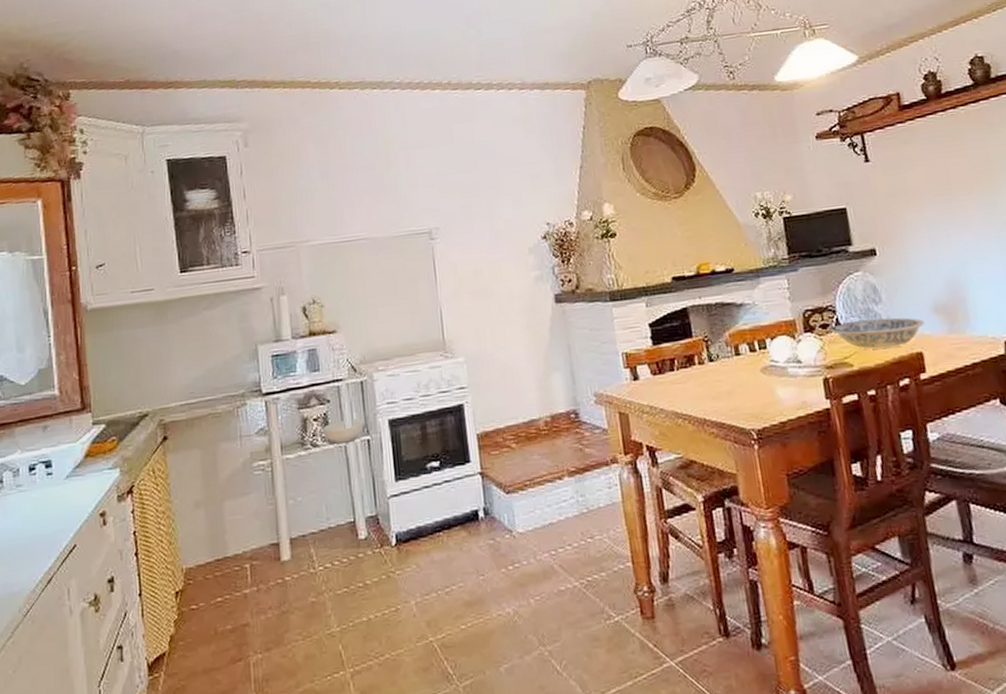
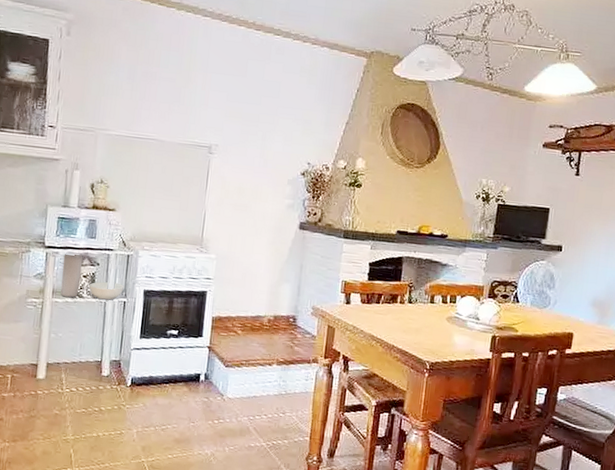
canister: none [286,392,311,451] -> present [60,253,83,298]
ceramic bowl: present [830,317,926,350] -> none [509,297,583,325]

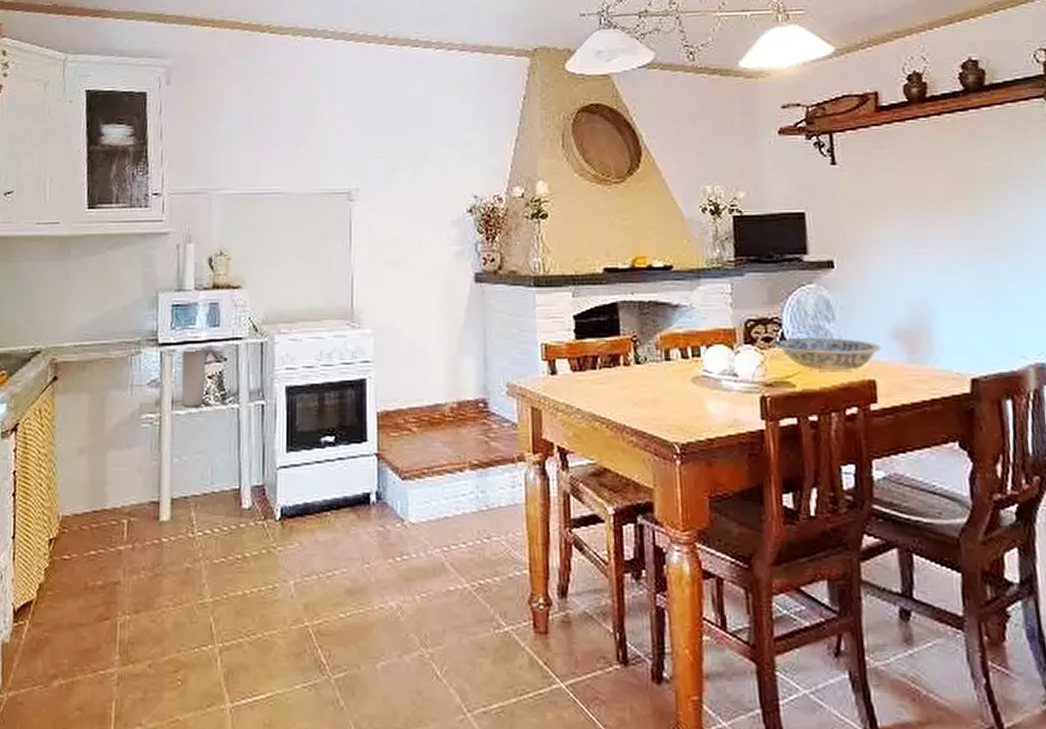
bowl: present [89,281,125,300] -> none [216,380,261,405]
ceramic bowl: none [509,297,583,325] -> present [774,337,882,372]

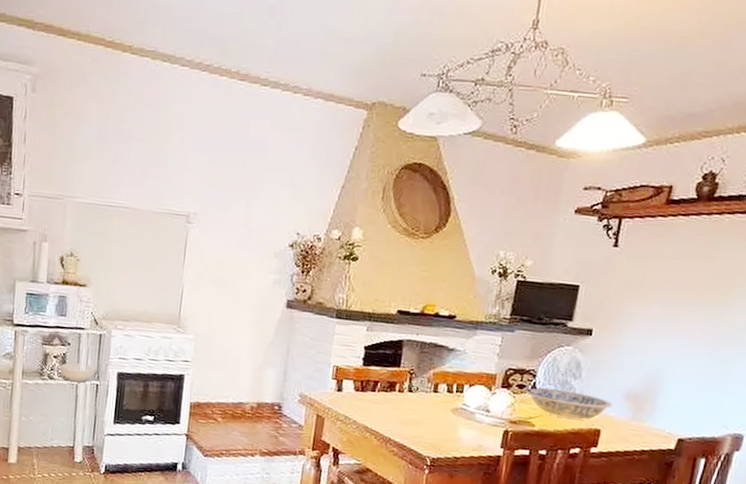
canister: present [181,347,206,407] -> none [31,331,53,379]
bowl: none [216,380,261,405] -> present [59,362,97,383]

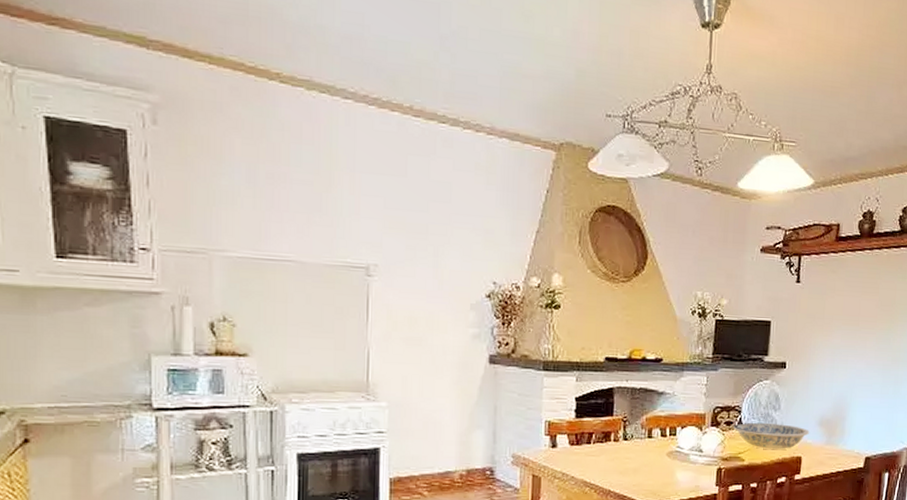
bowl: present [59,362,97,383] -> none [221,447,271,470]

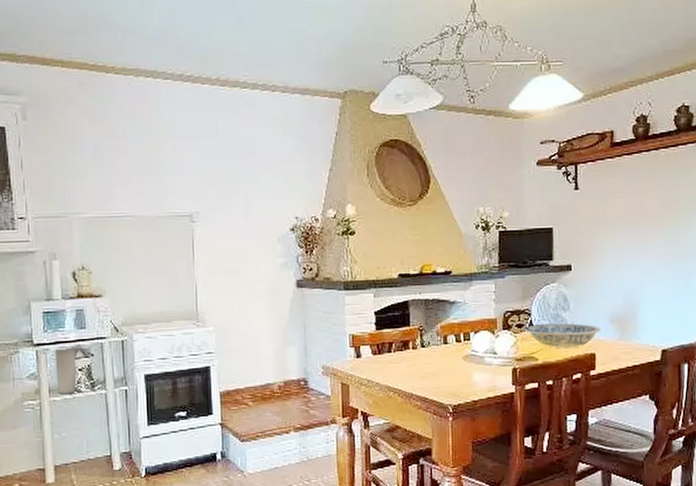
canister: none [181,414,209,472] -> present [55,346,76,395]

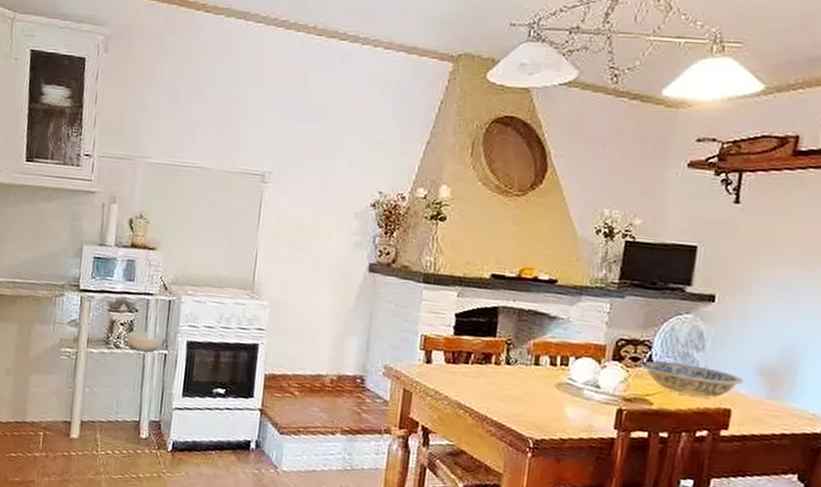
canister: present [55,346,76,395] -> none [96,297,120,348]
bowl: none [86,371,124,391] -> present [126,330,166,352]

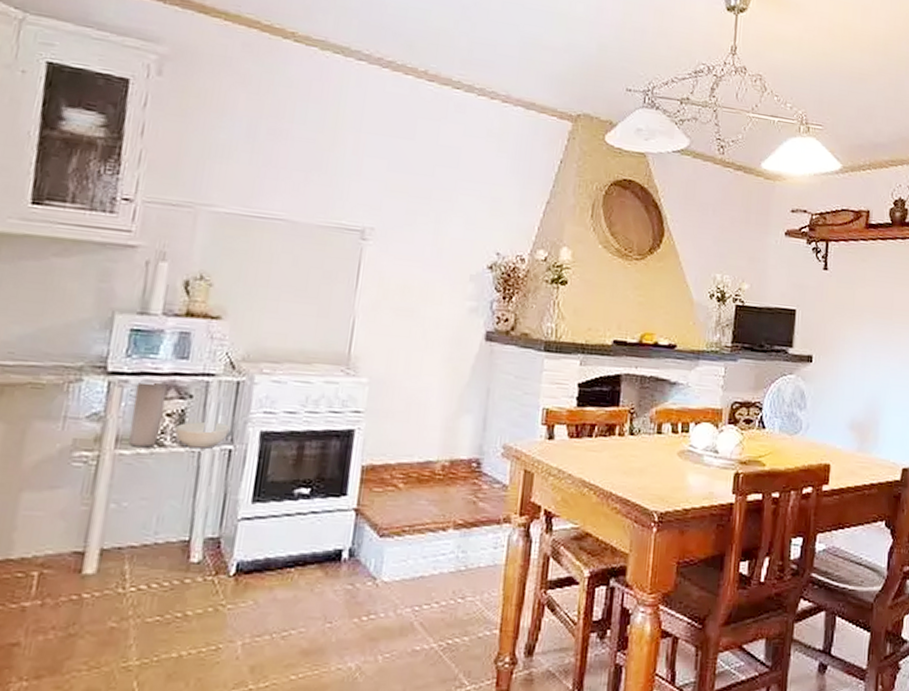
canister: none [96,297,120,348] -> present [129,381,168,448]
ceramic bowl: present [640,360,745,398] -> none [753,421,840,456]

